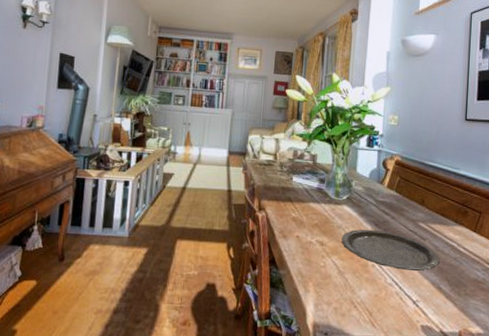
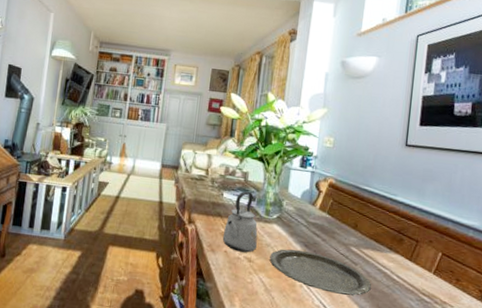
kettle: none [293,174,329,236] -> present [222,191,258,253]

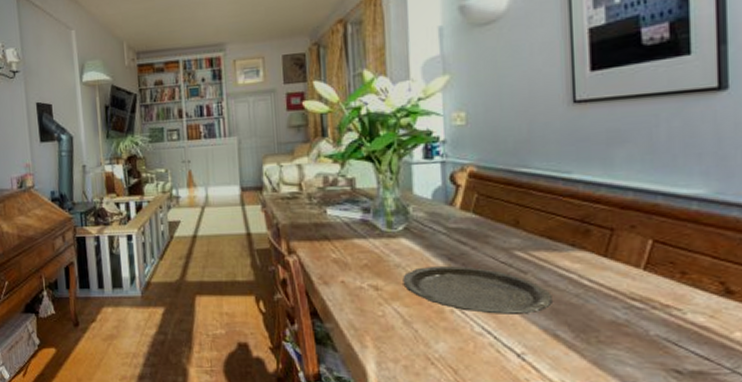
kettle: present [222,191,258,253] -> none [335,202,383,280]

